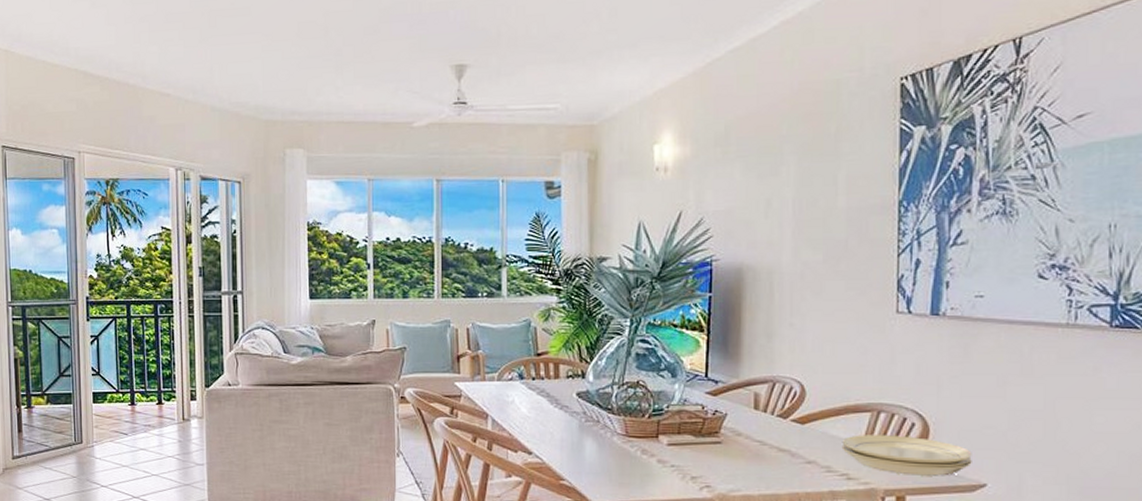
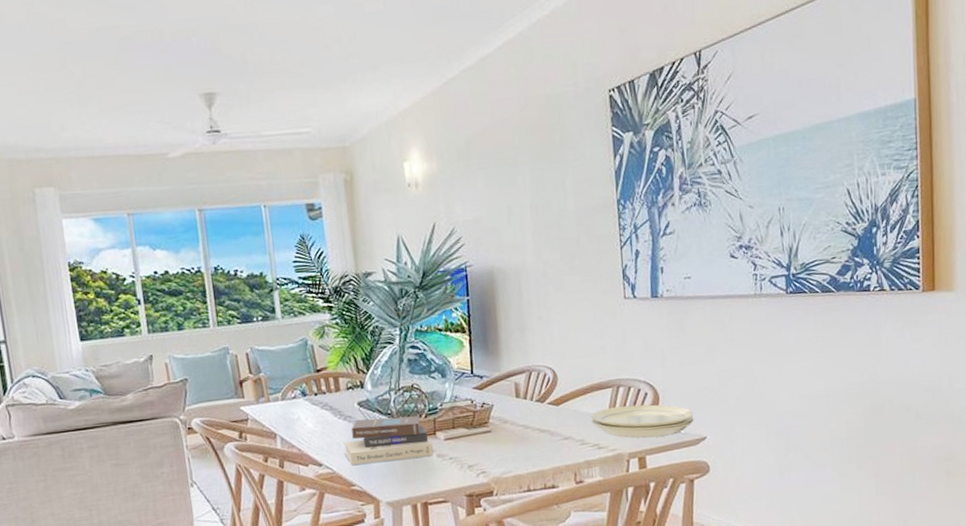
books: none [556,411,653,460] -> present [343,416,433,466]

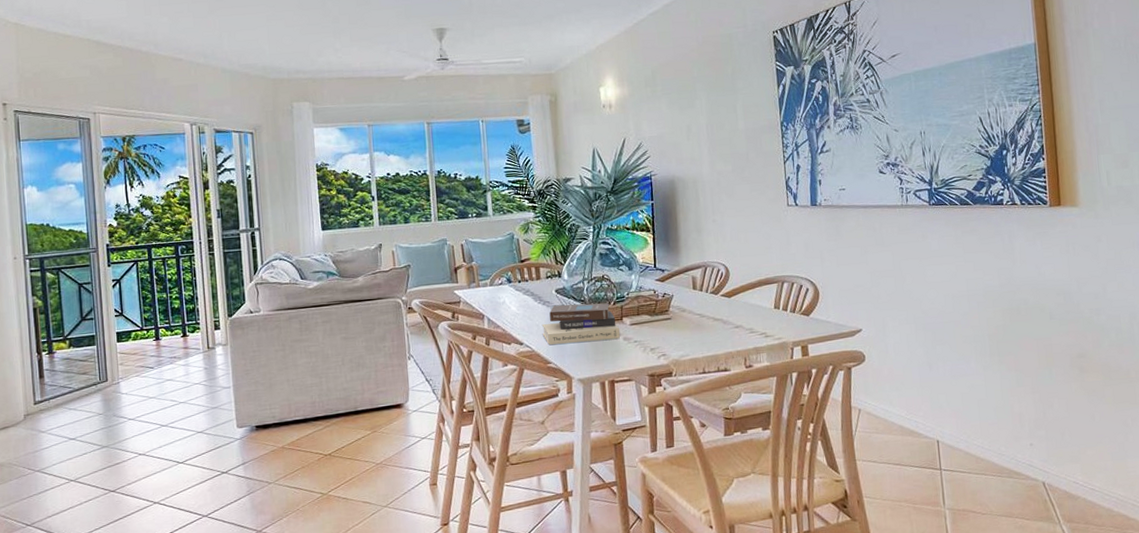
plate: present [591,404,694,438] -> none [759,298,851,329]

